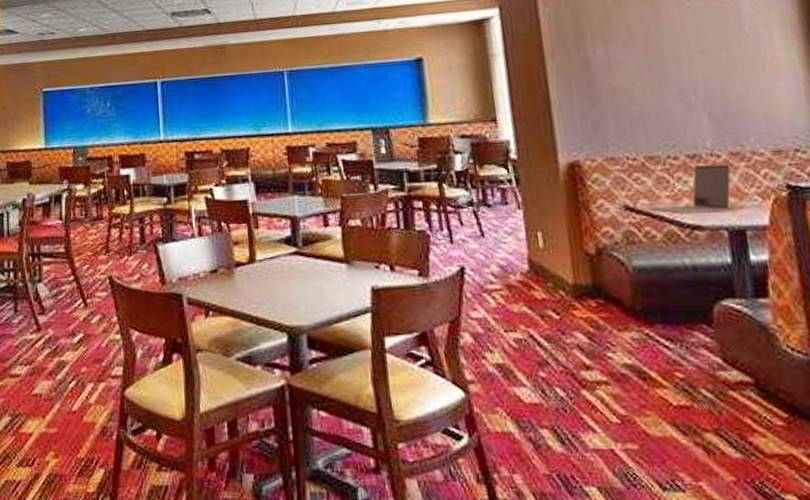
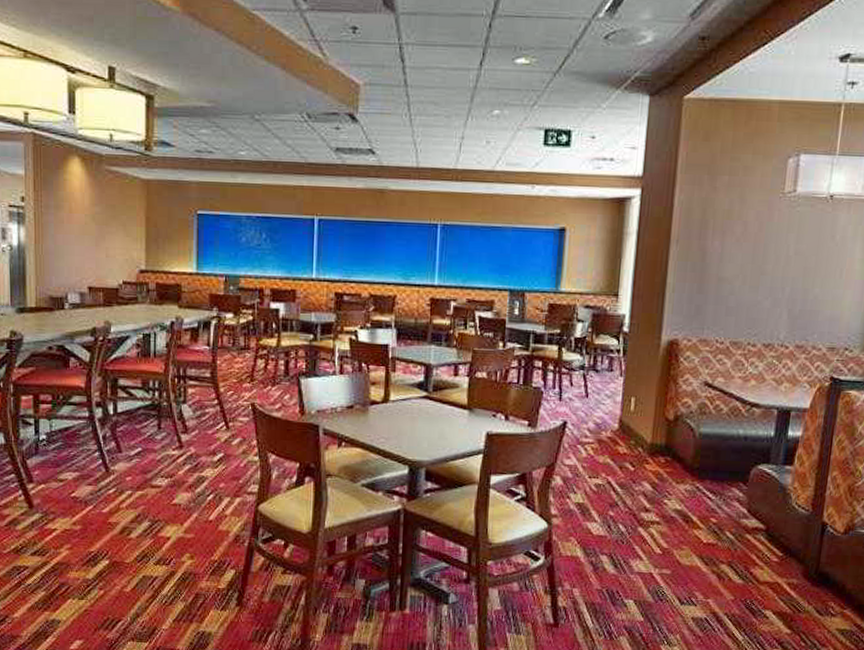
laptop: present [648,164,731,214] -> none [723,354,793,395]

